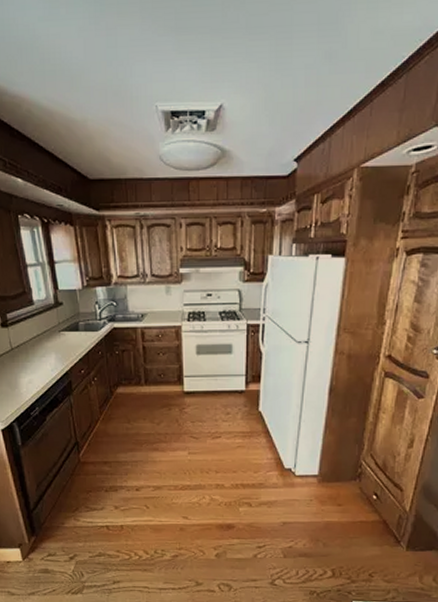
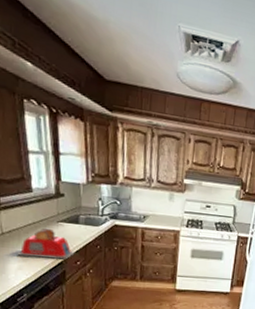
toaster: none [26,339,78,369] -> present [17,228,75,260]

